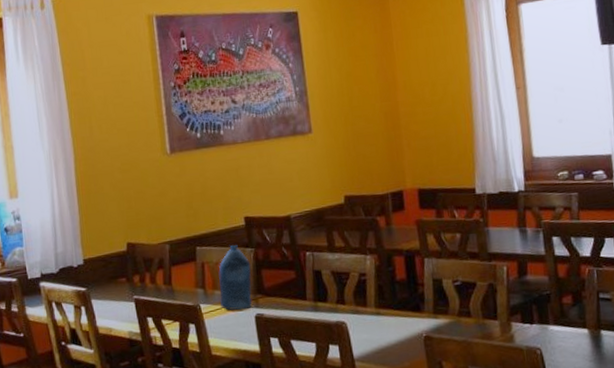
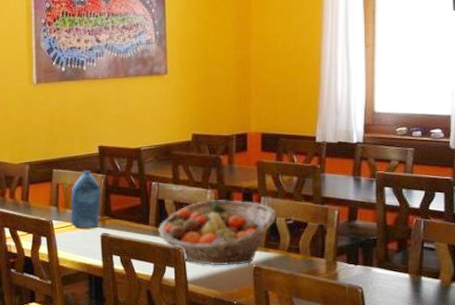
fruit basket: none [317,264,443,339] -> present [158,200,276,265]

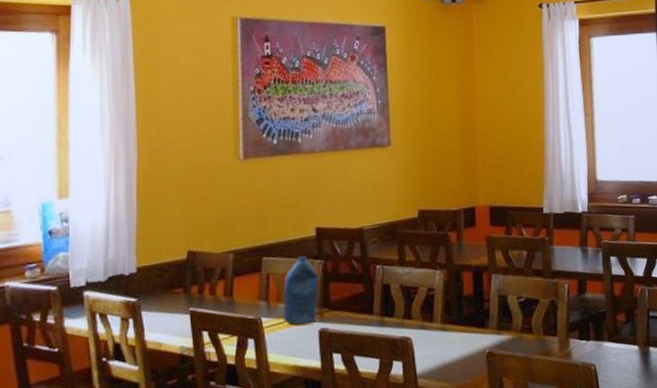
fruit basket: present [158,200,276,265] -> none [384,279,508,355]

